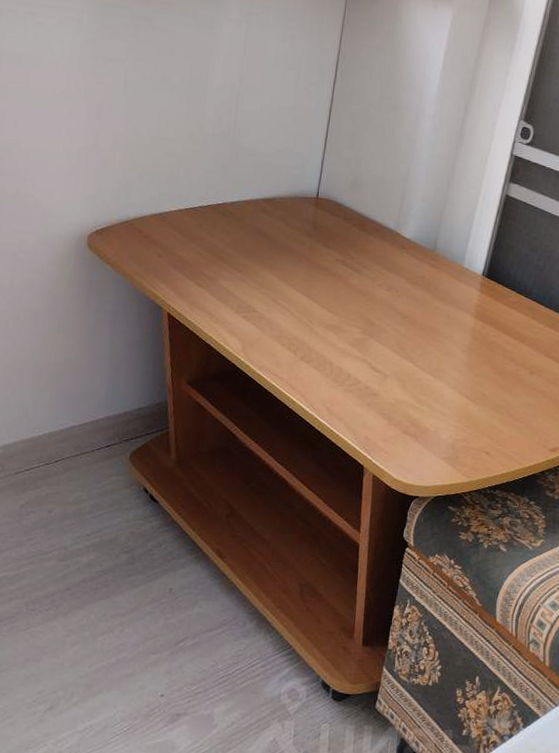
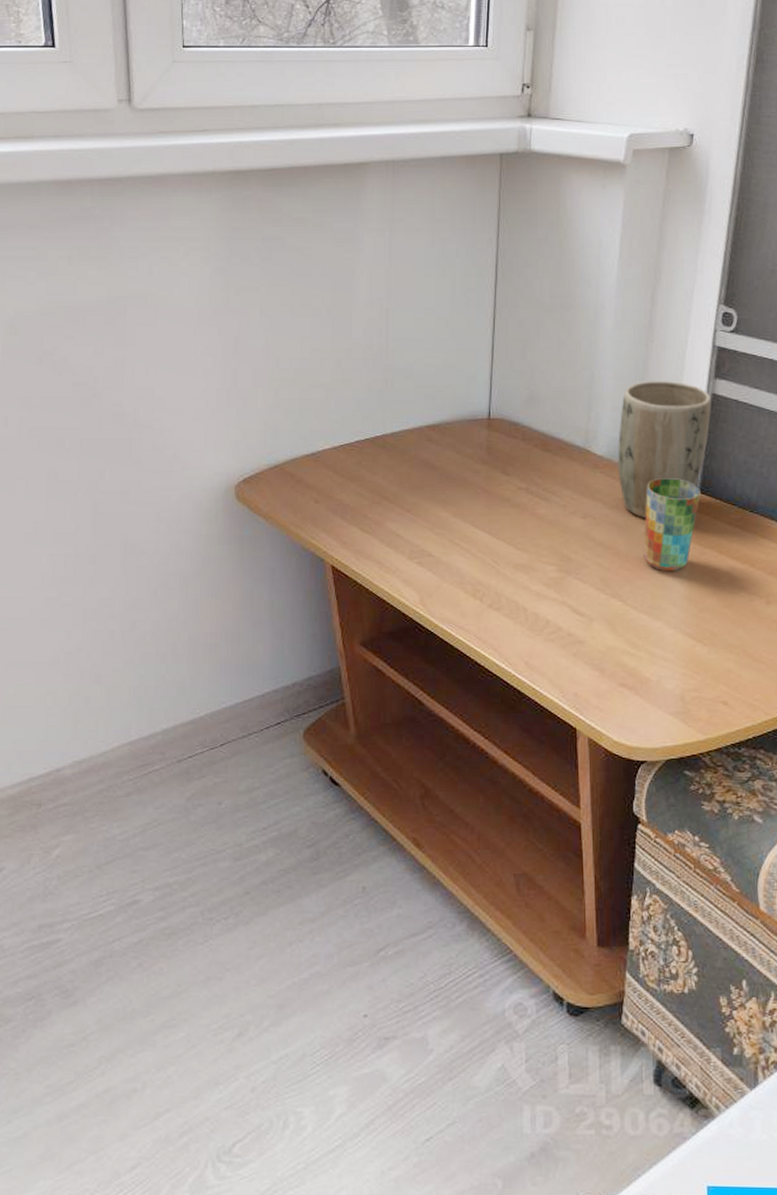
plant pot: none [421,178,505,295] -> present [618,380,712,518]
cup: none [434,262,487,342] -> present [643,478,701,572]

